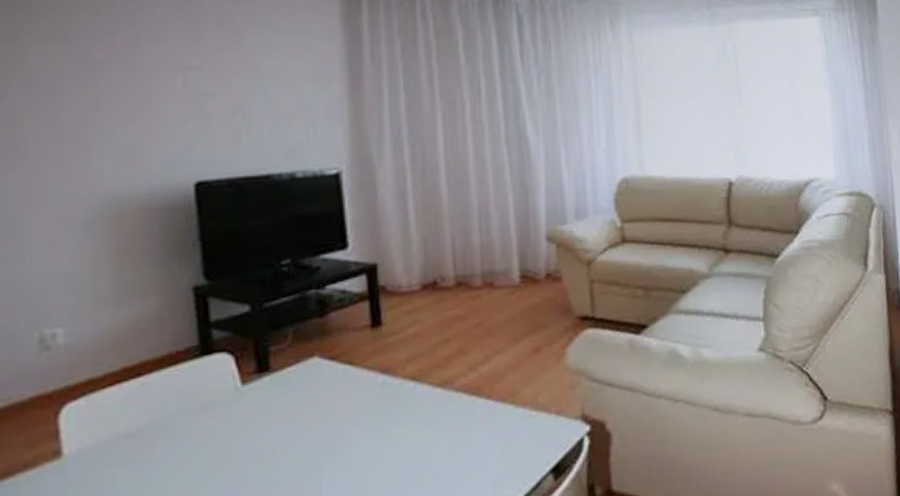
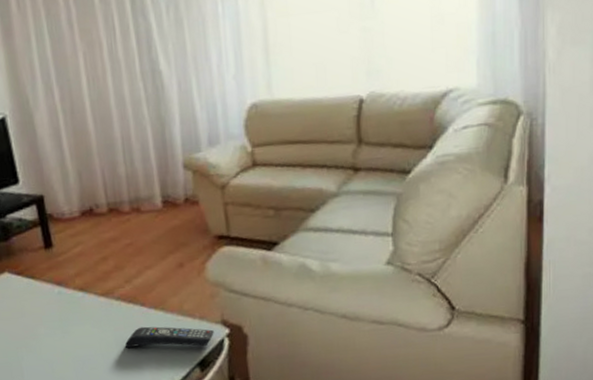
remote control: none [462,424,572,453] -> present [124,326,214,349]

